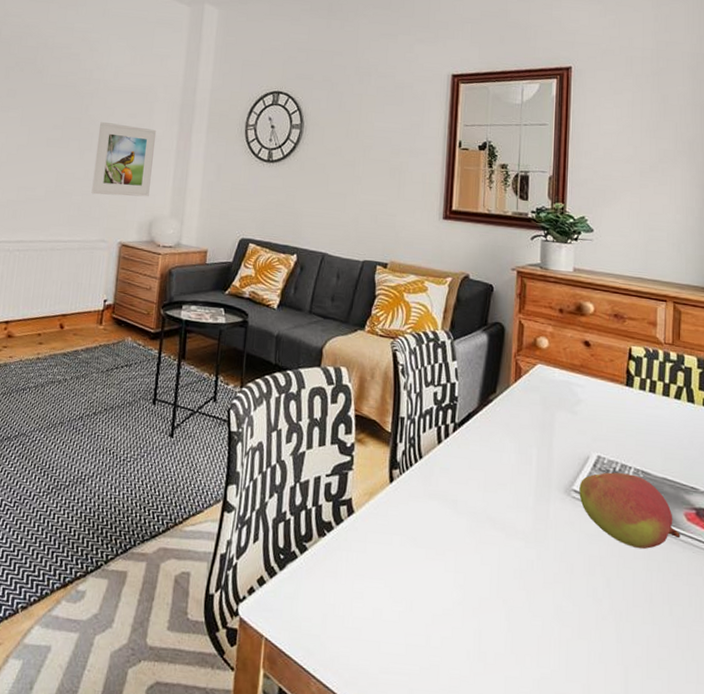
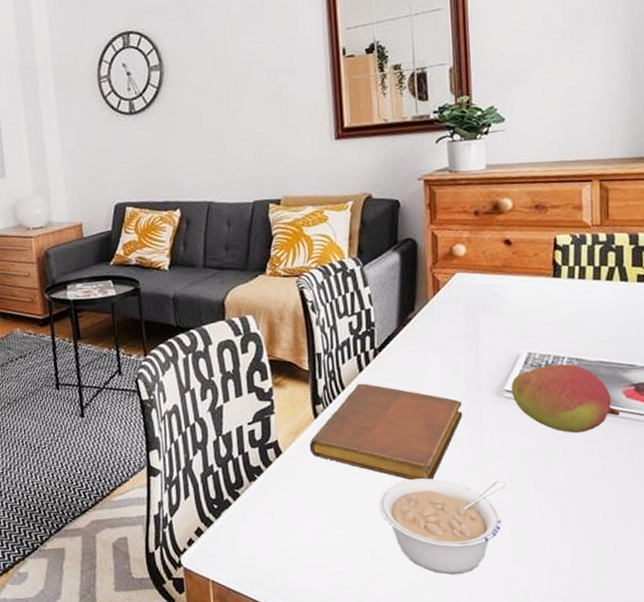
notebook: none [381,455,531,571] -> present [309,383,463,481]
legume: none [440,565,565,681] -> present [378,478,505,575]

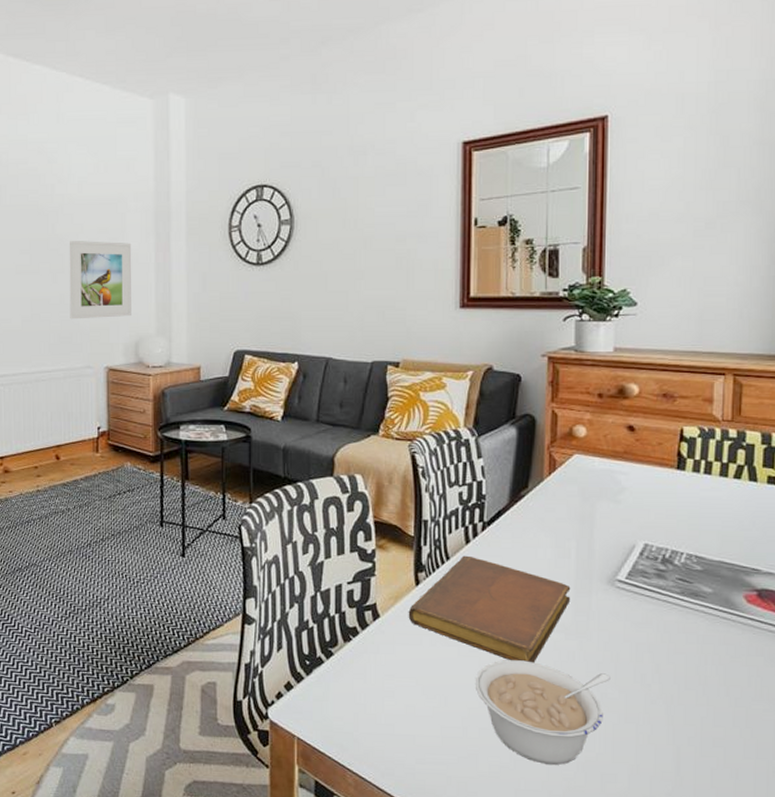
fruit: present [511,364,620,433] -> none [624,559,739,633]

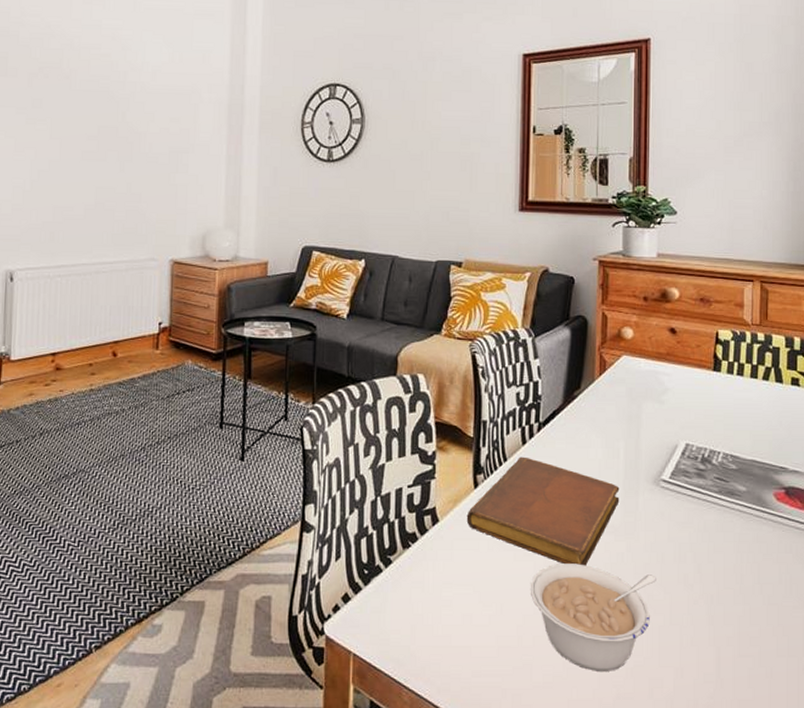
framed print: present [69,240,132,319] -> none [136,128,204,210]

